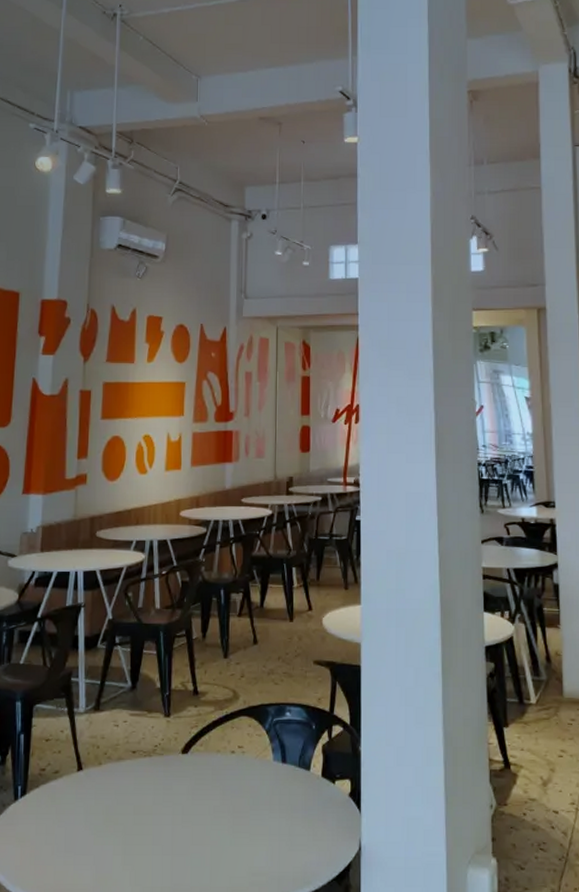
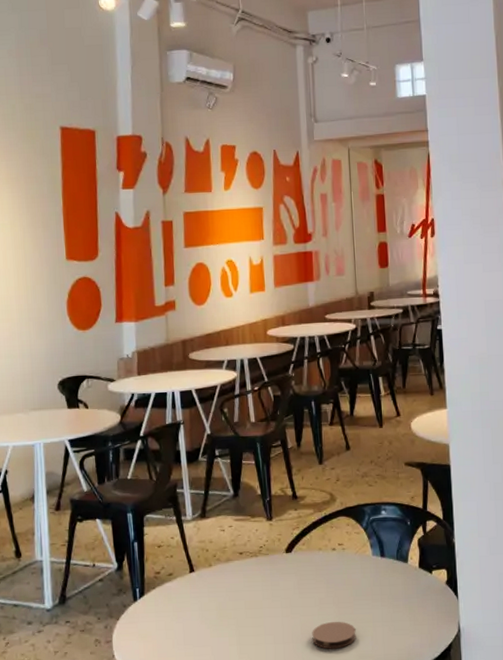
coaster: none [203,832,250,864] -> present [312,621,356,649]

